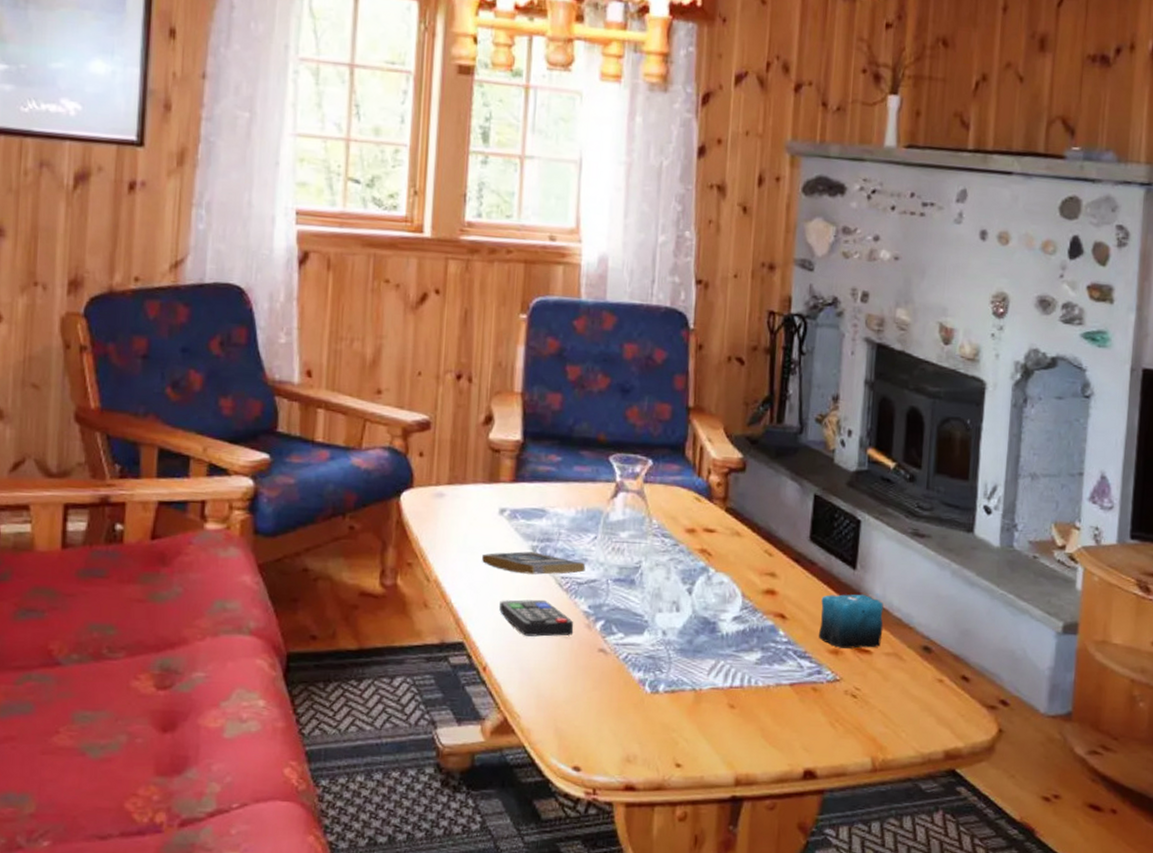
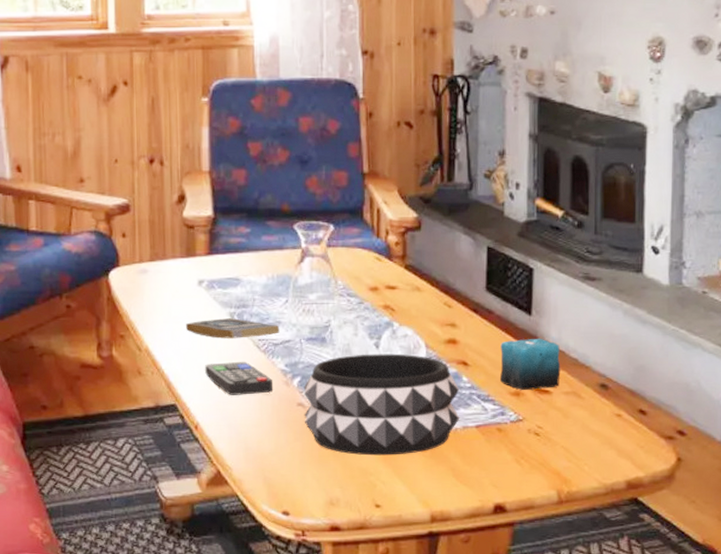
decorative bowl: none [605,600,776,711] -> present [303,353,460,456]

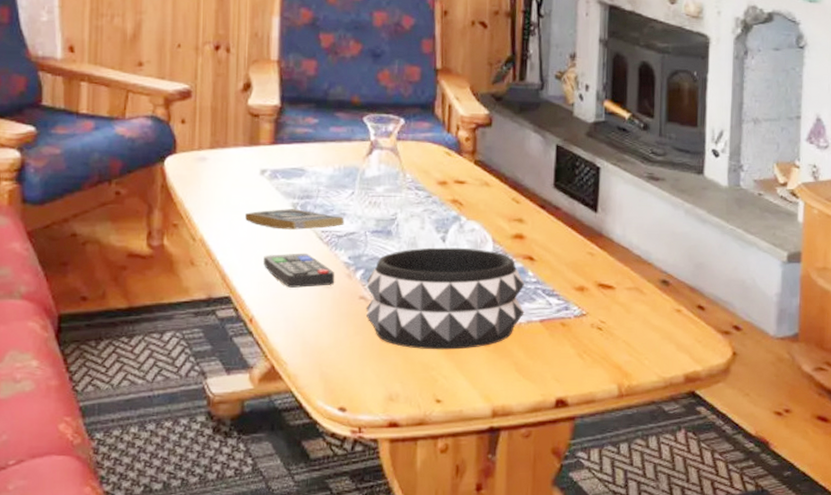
candle: present [500,327,561,390] -> none [565,224,624,285]

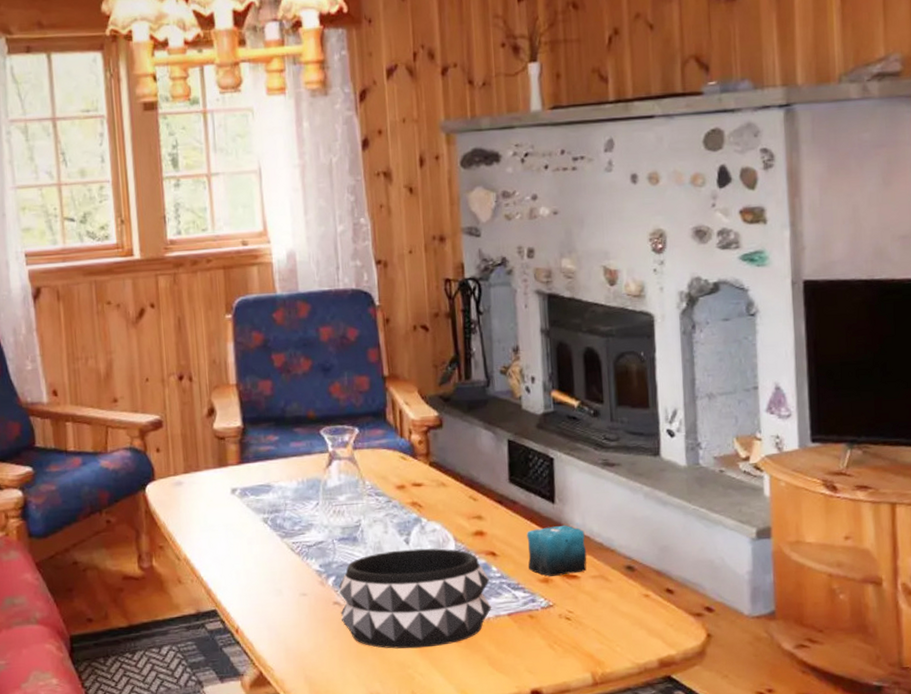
book: present [245,209,344,230] -> none [222,523,313,544]
remote control: present [263,253,335,288] -> none [242,564,310,598]
candle: none [565,224,624,285] -> present [527,514,587,576]

